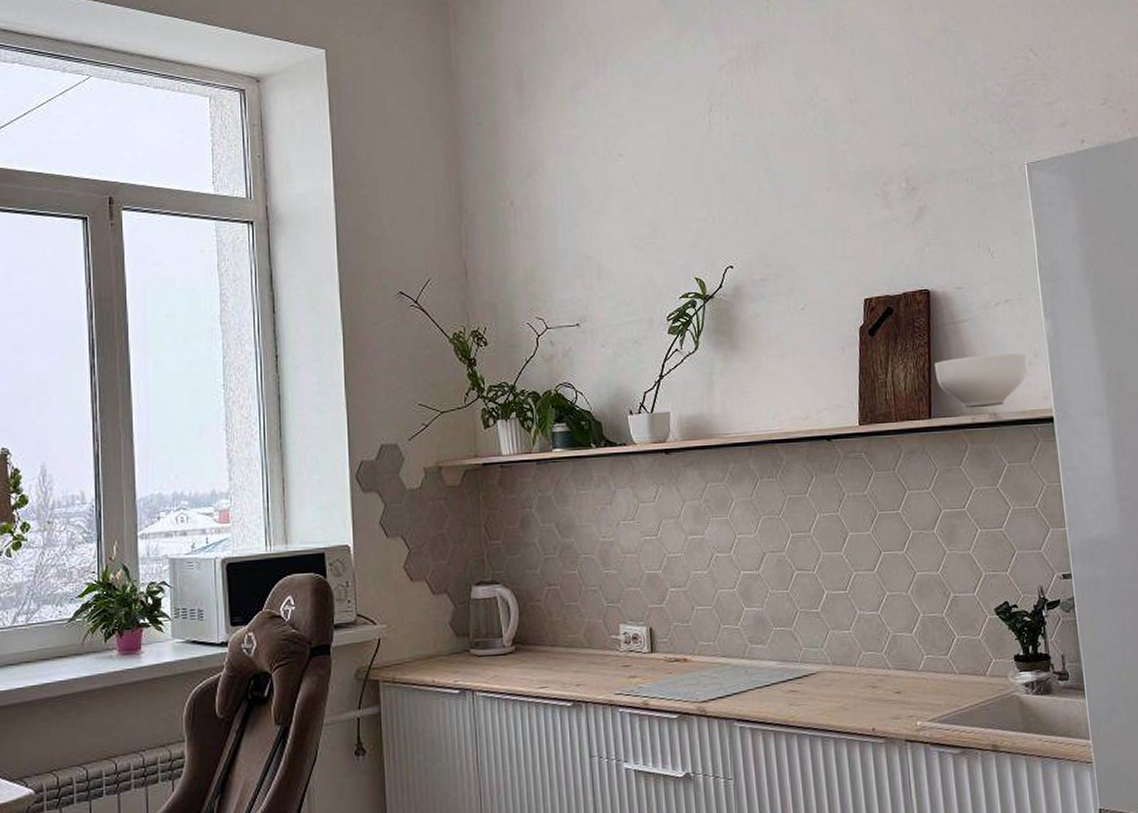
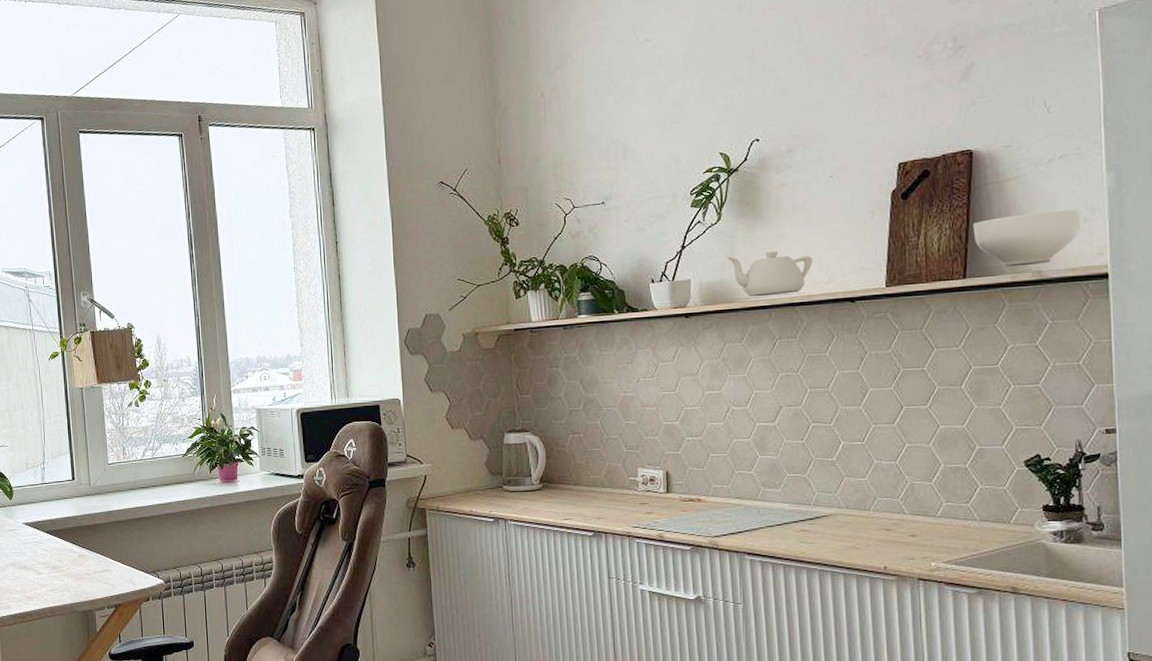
teapot: none [705,384,790,433] -> present [727,251,813,297]

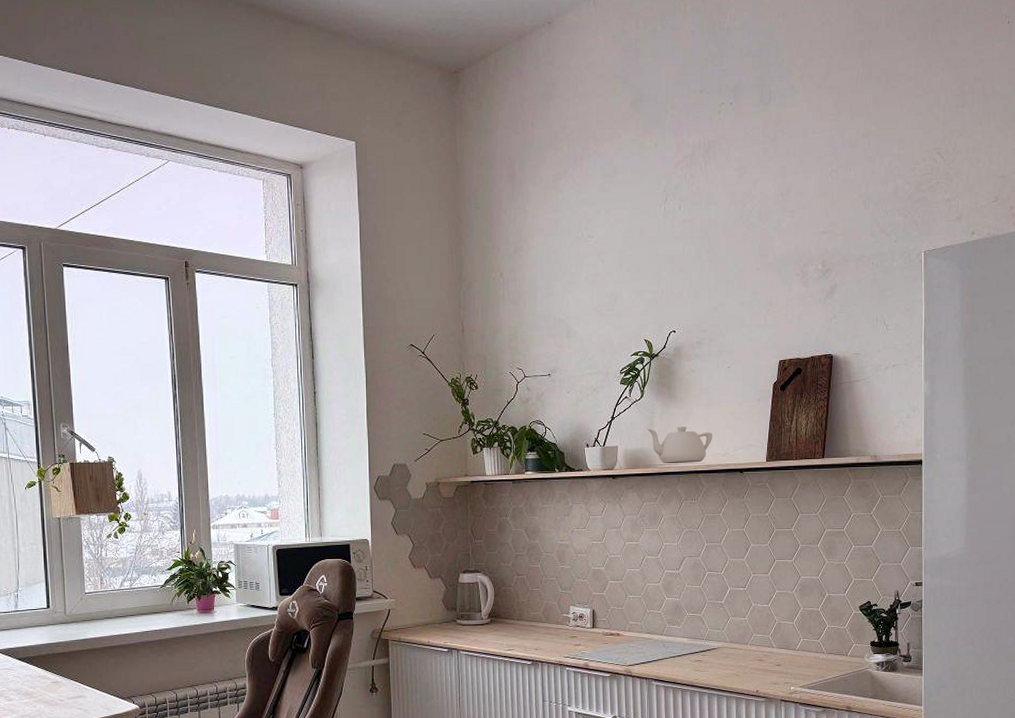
bowl: present [973,210,1081,267] -> none [830,409,906,451]

